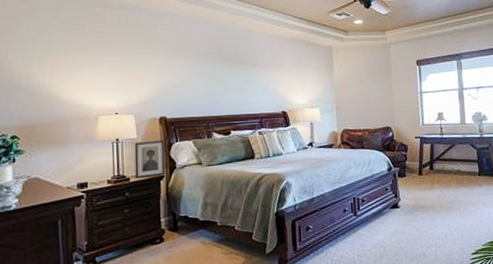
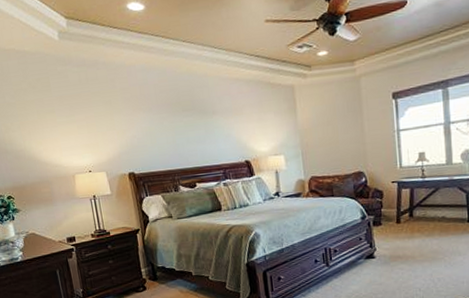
picture frame: present [134,141,166,179] -> none [109,196,141,233]

